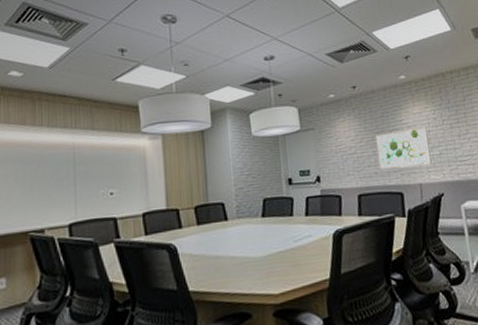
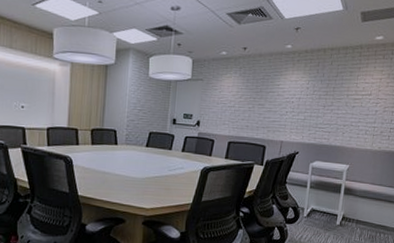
wall art: present [375,127,432,169] -> none [251,93,299,127]

